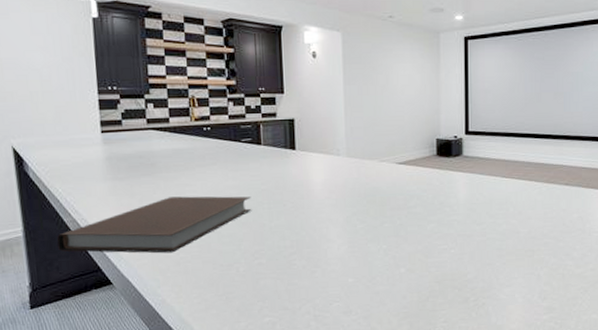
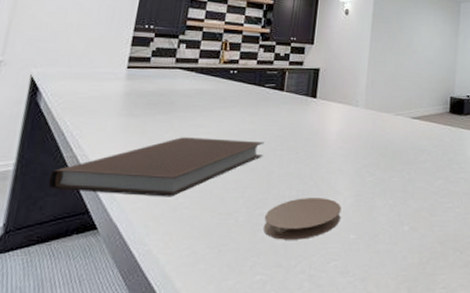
coaster: none [264,246,337,286] -> present [263,198,342,240]

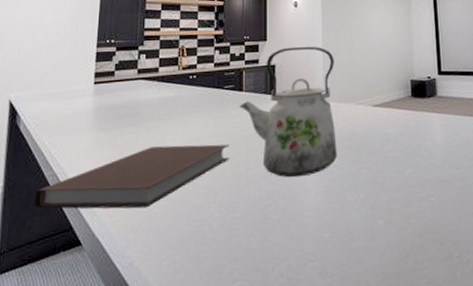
coaster: present [263,198,342,240] -> none [237,197,313,244]
kettle: none [278,53,379,180] -> present [239,46,337,178]

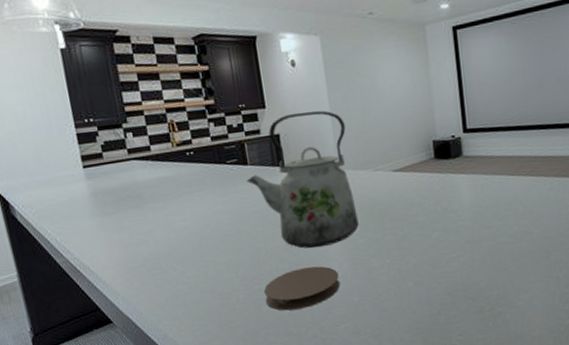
notebook: present [34,144,230,210] -> none [52,220,246,294]
coaster: none [237,197,313,244] -> present [264,266,340,311]

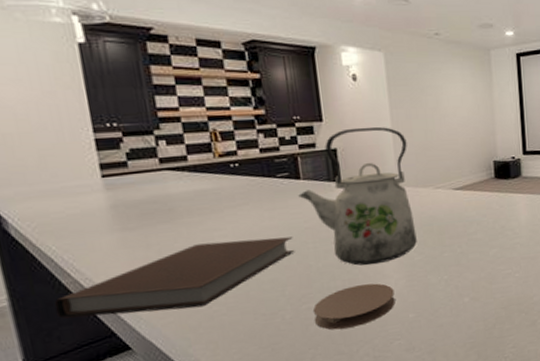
notebook: none [52,220,246,294] -> present [54,236,295,319]

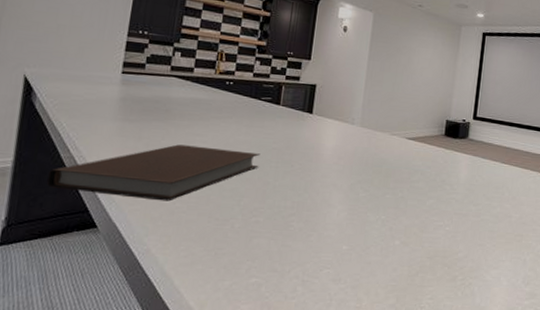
kettle: present [298,126,417,266] -> none [274,70,376,193]
coaster: present [313,283,395,330] -> none [258,209,335,248]

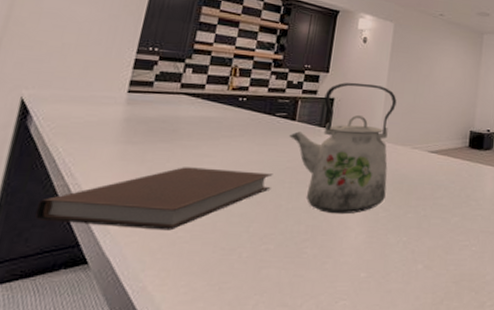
kettle: none [274,70,376,193] -> present [289,82,397,215]

